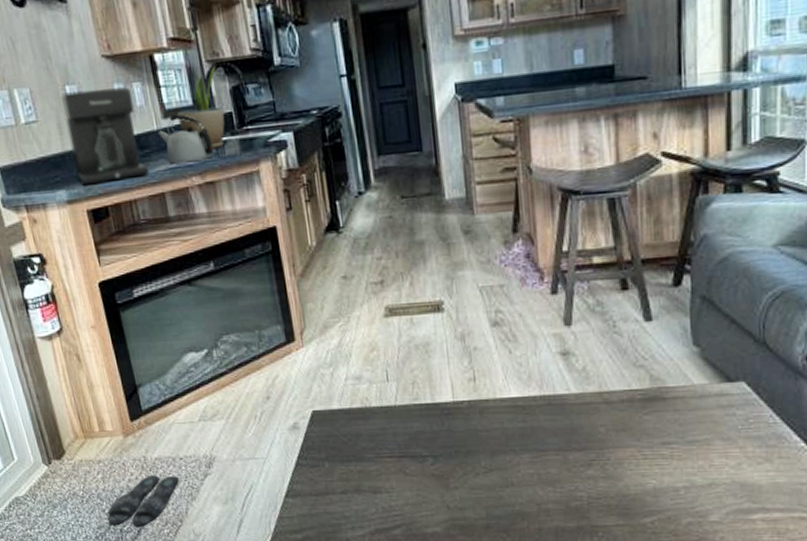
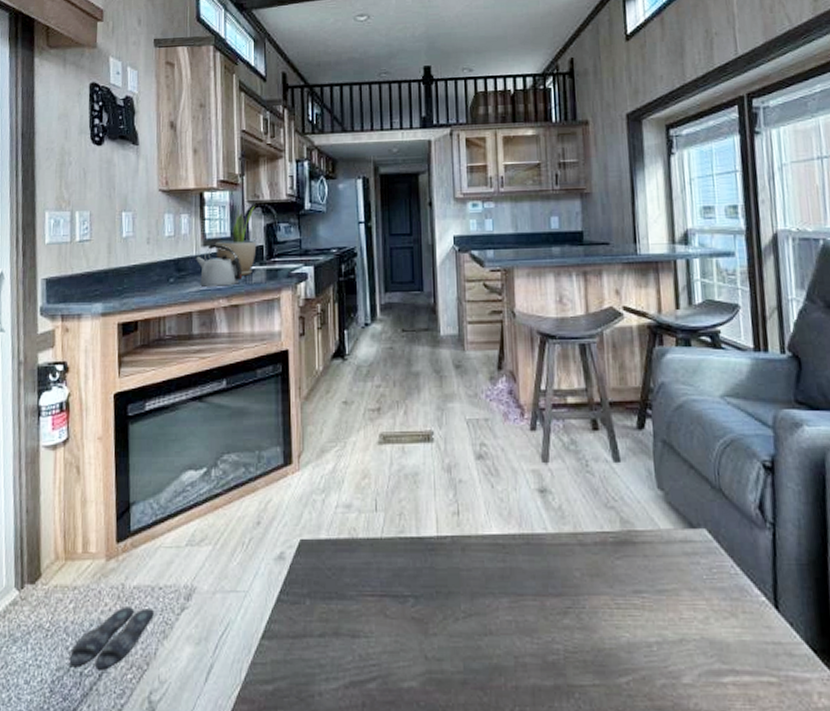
coffee maker: present [60,87,150,186] -> none [114,217,182,300]

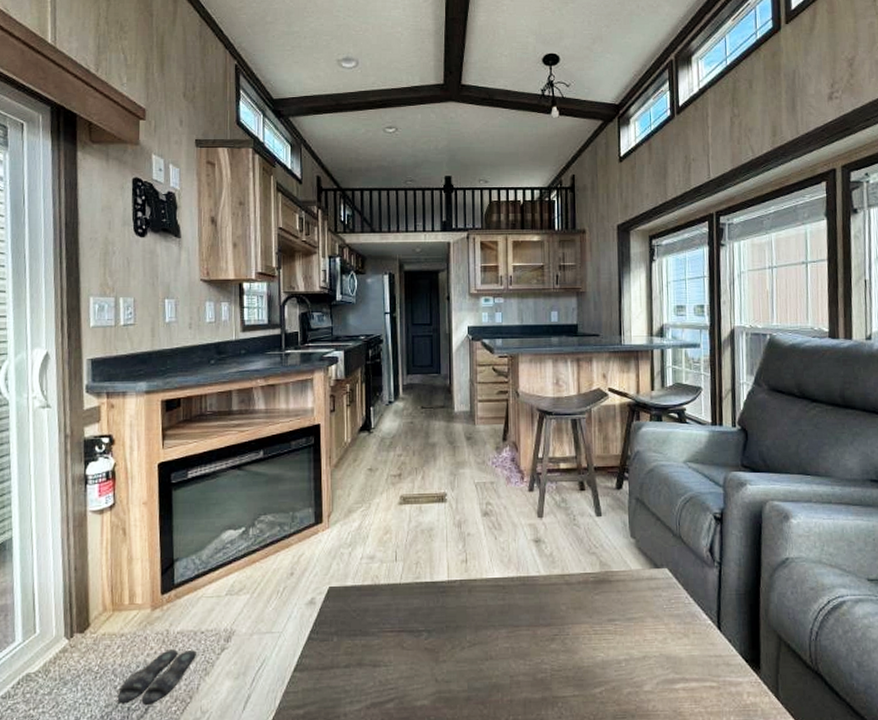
kettle: present [195,244,243,288] -> none [235,330,279,369]
potted plant: present [216,206,257,276] -> none [254,296,292,358]

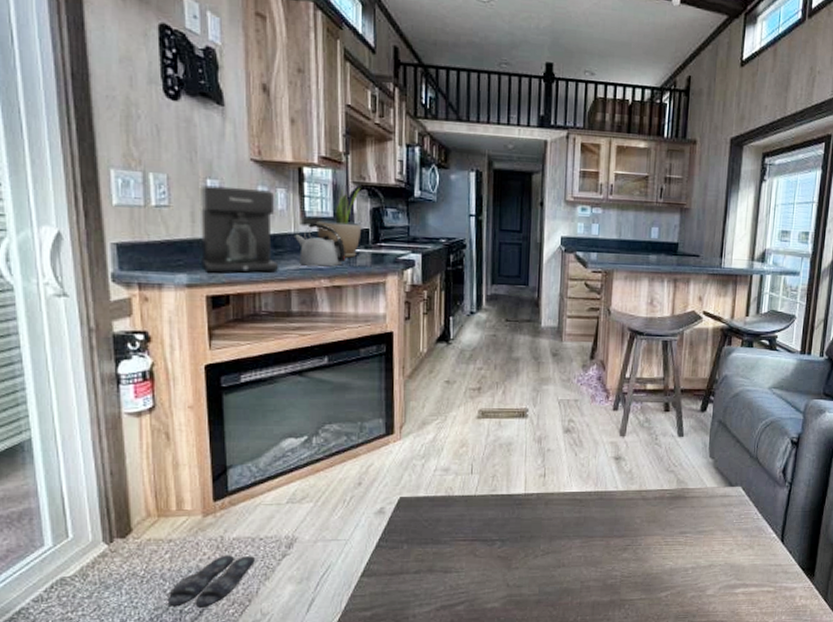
coffee maker: none [158,304,222,379] -> present [199,185,279,273]
kettle: none [235,330,279,369] -> present [293,222,346,268]
potted plant: none [254,296,292,358] -> present [316,188,362,258]

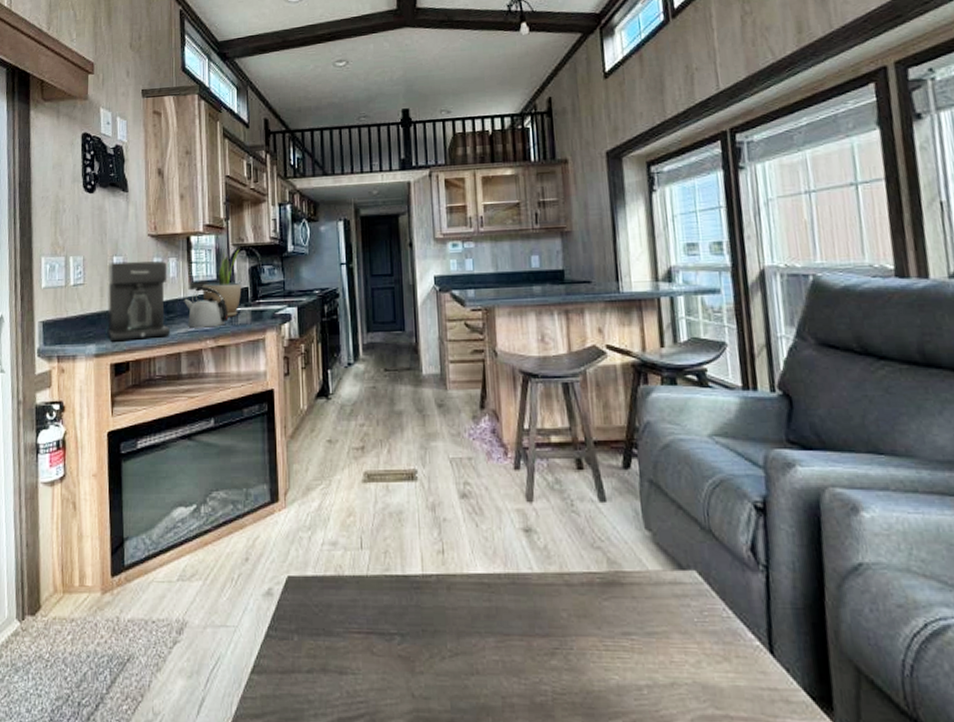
slippers: present [169,555,255,608] -> none [68,639,147,701]

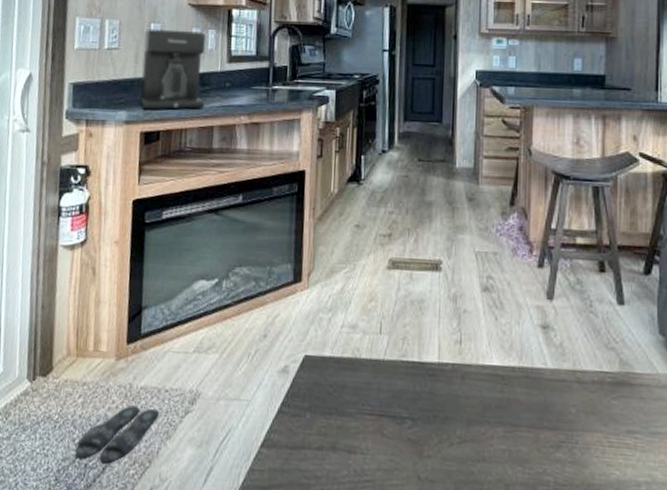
slippers: none [68,639,147,701] -> present [75,405,159,464]
kettle: present [183,286,229,329] -> none [219,61,266,104]
potted plant: present [202,249,242,317] -> none [240,27,282,95]

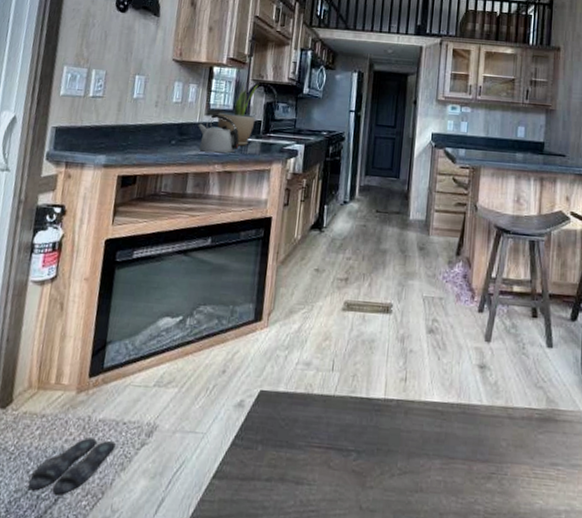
coffee maker: present [139,29,206,110] -> none [118,80,187,157]
kettle: none [219,61,266,104] -> present [197,114,240,154]
potted plant: none [240,27,282,95] -> present [217,85,259,146]

